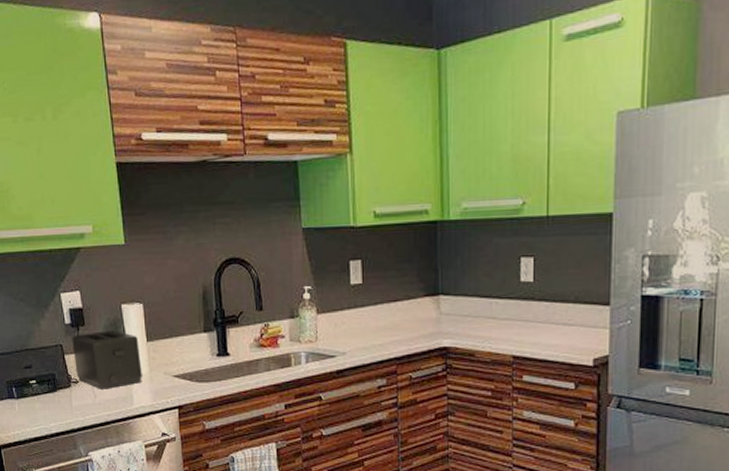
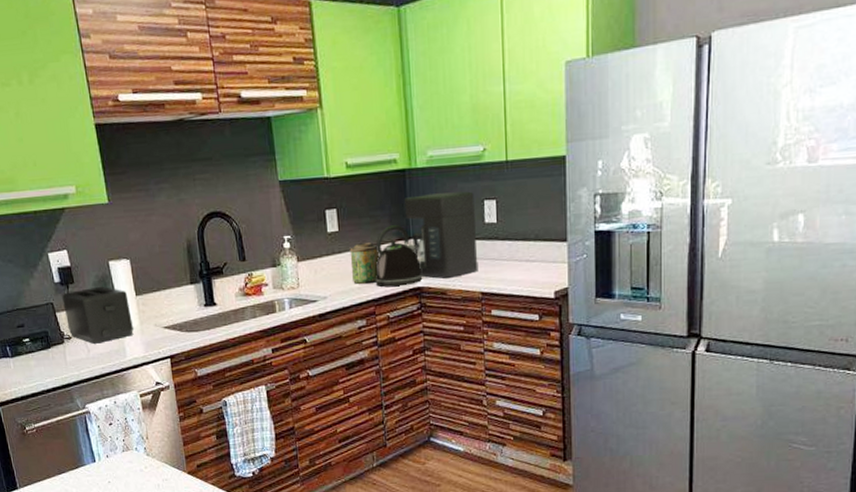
canister: none [373,297,404,340] -> present [349,243,379,284]
kettle: none [398,280,450,346] -> present [375,225,423,288]
coffee maker: none [435,247,511,339] -> present [405,191,479,279]

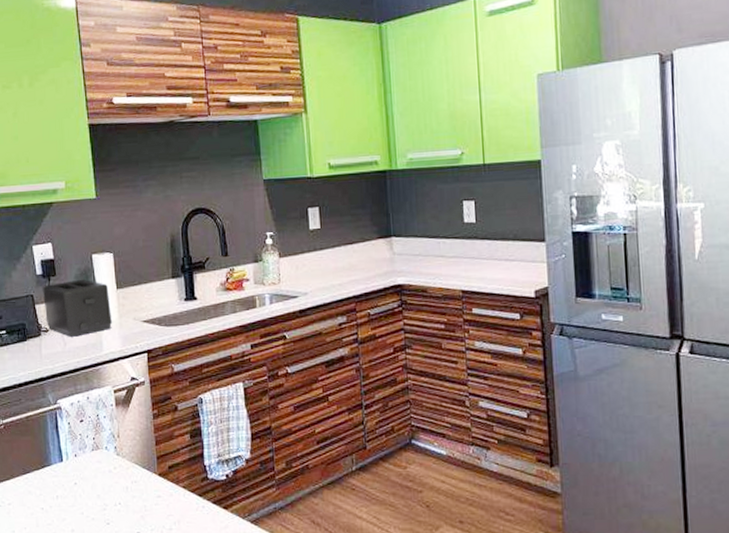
canister: present [349,243,379,284] -> none [331,240,360,280]
kettle: present [375,225,423,288] -> none [356,223,404,284]
coffee maker: present [405,191,479,279] -> none [385,192,459,276]

